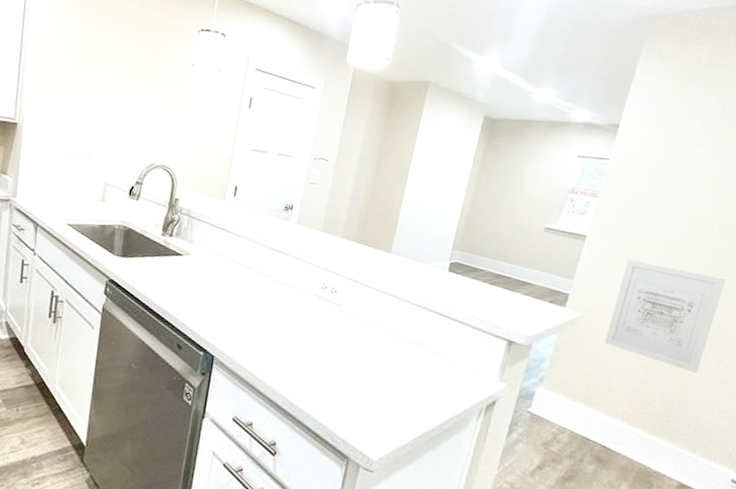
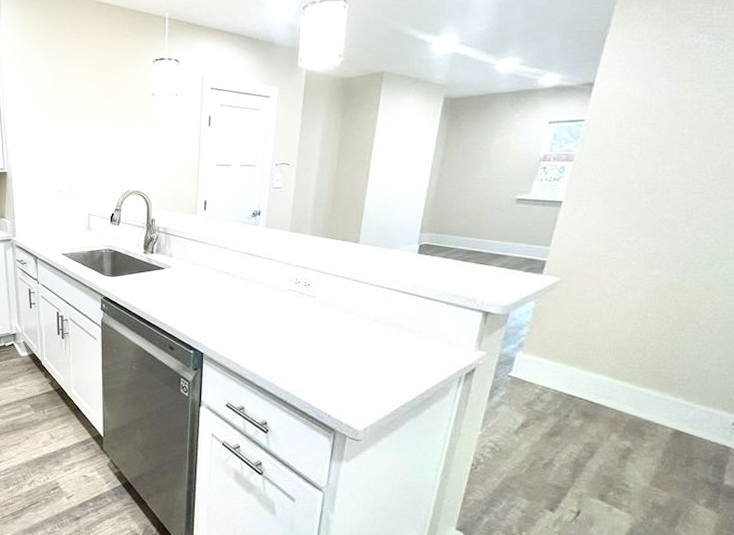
wall art: present [604,260,726,373] -> none [586,219,723,323]

